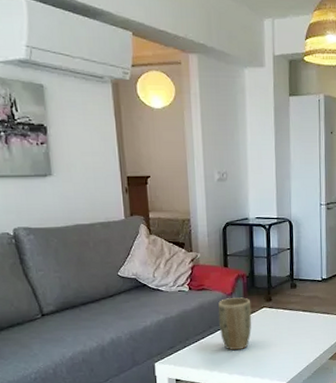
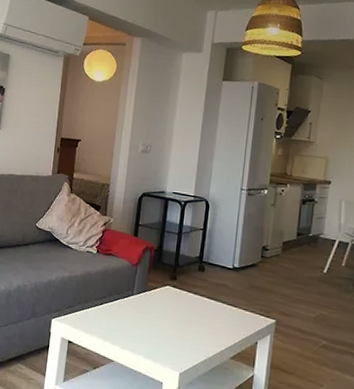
plant pot: present [218,297,252,351] -> none [119,268,155,325]

